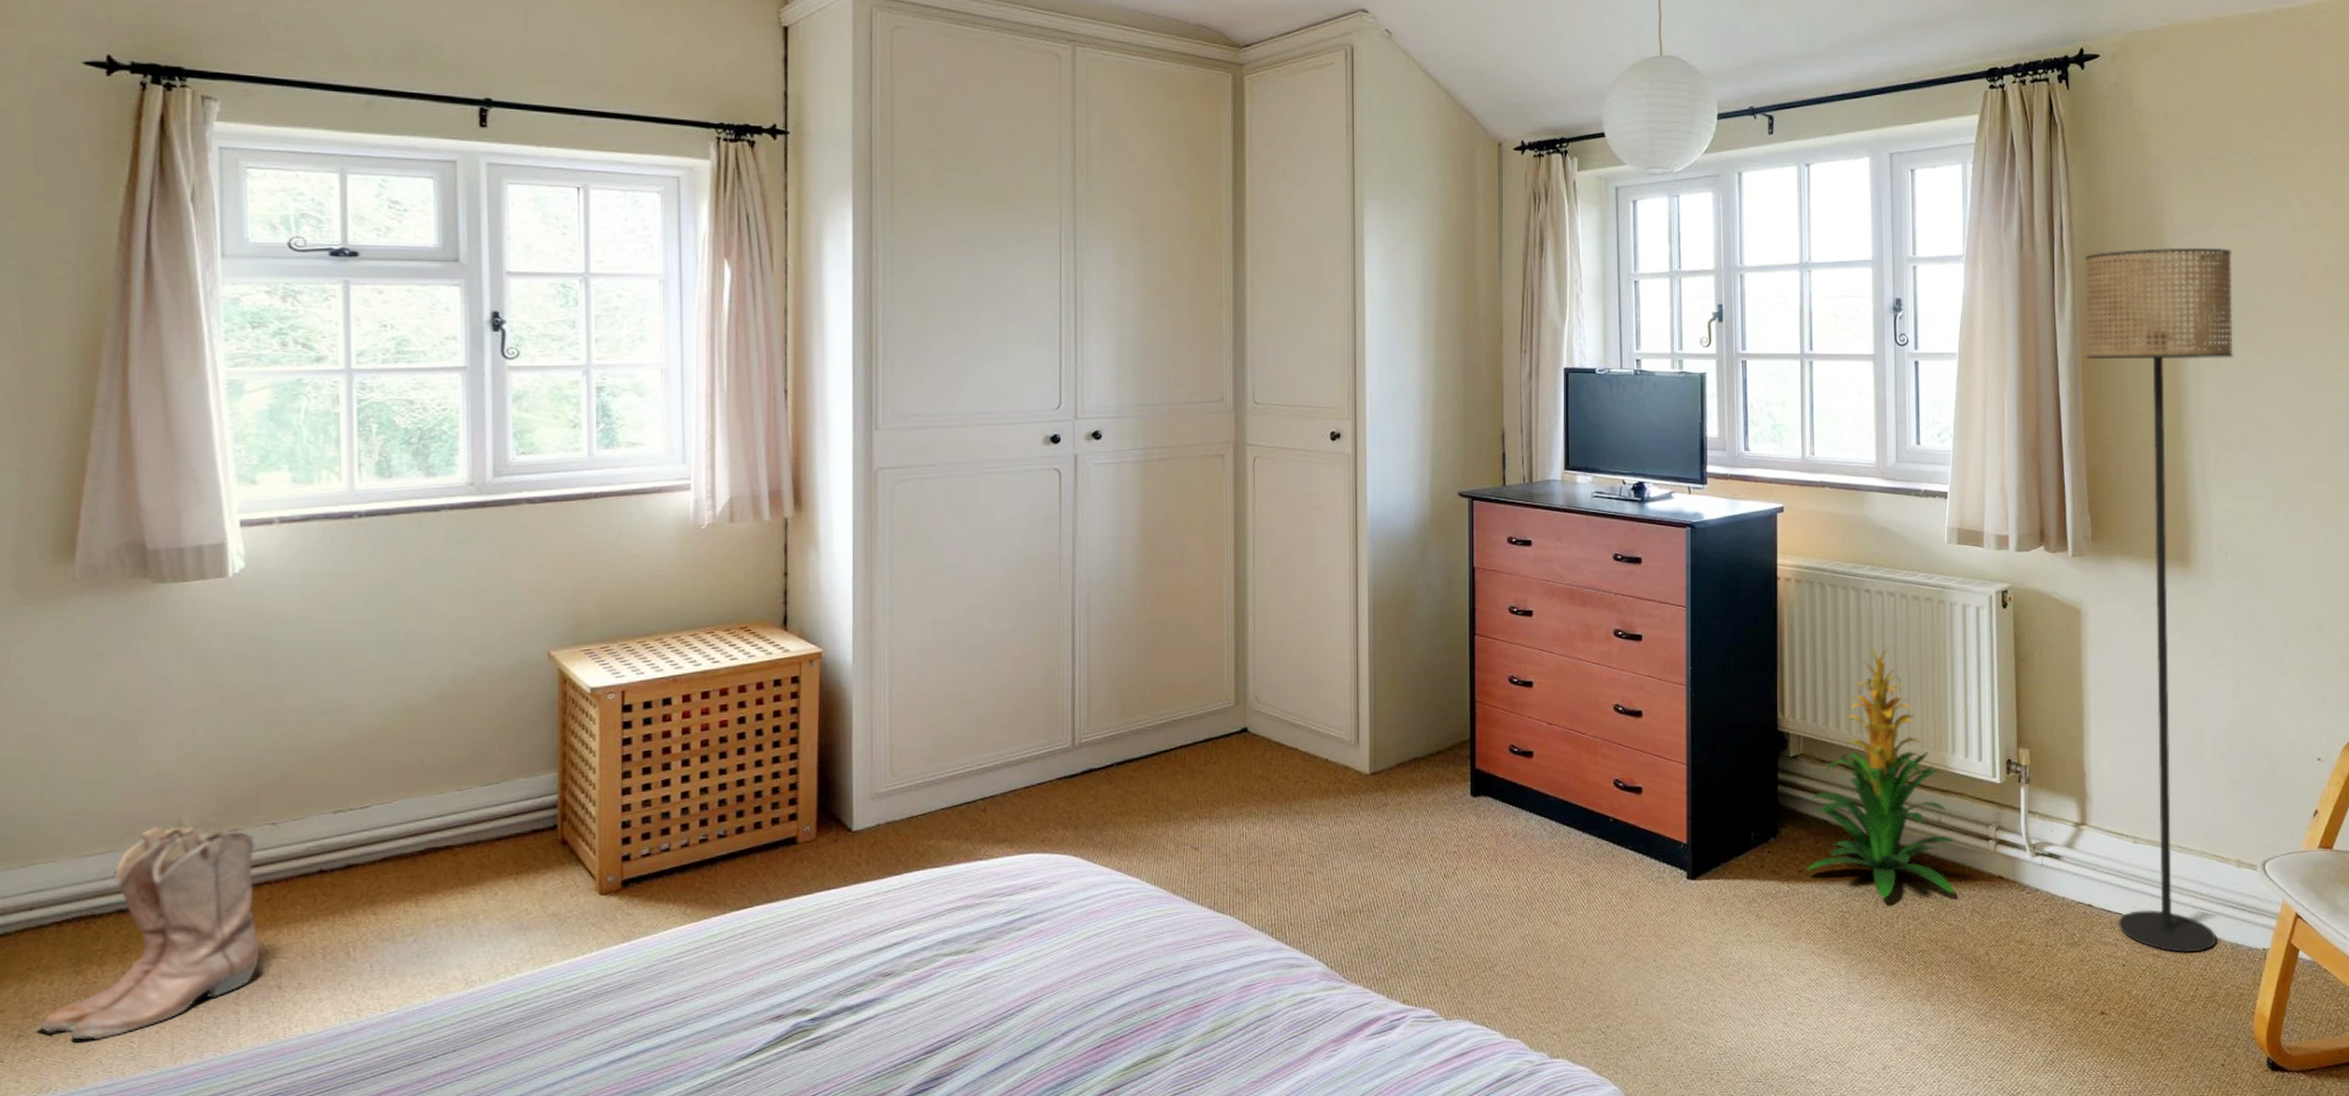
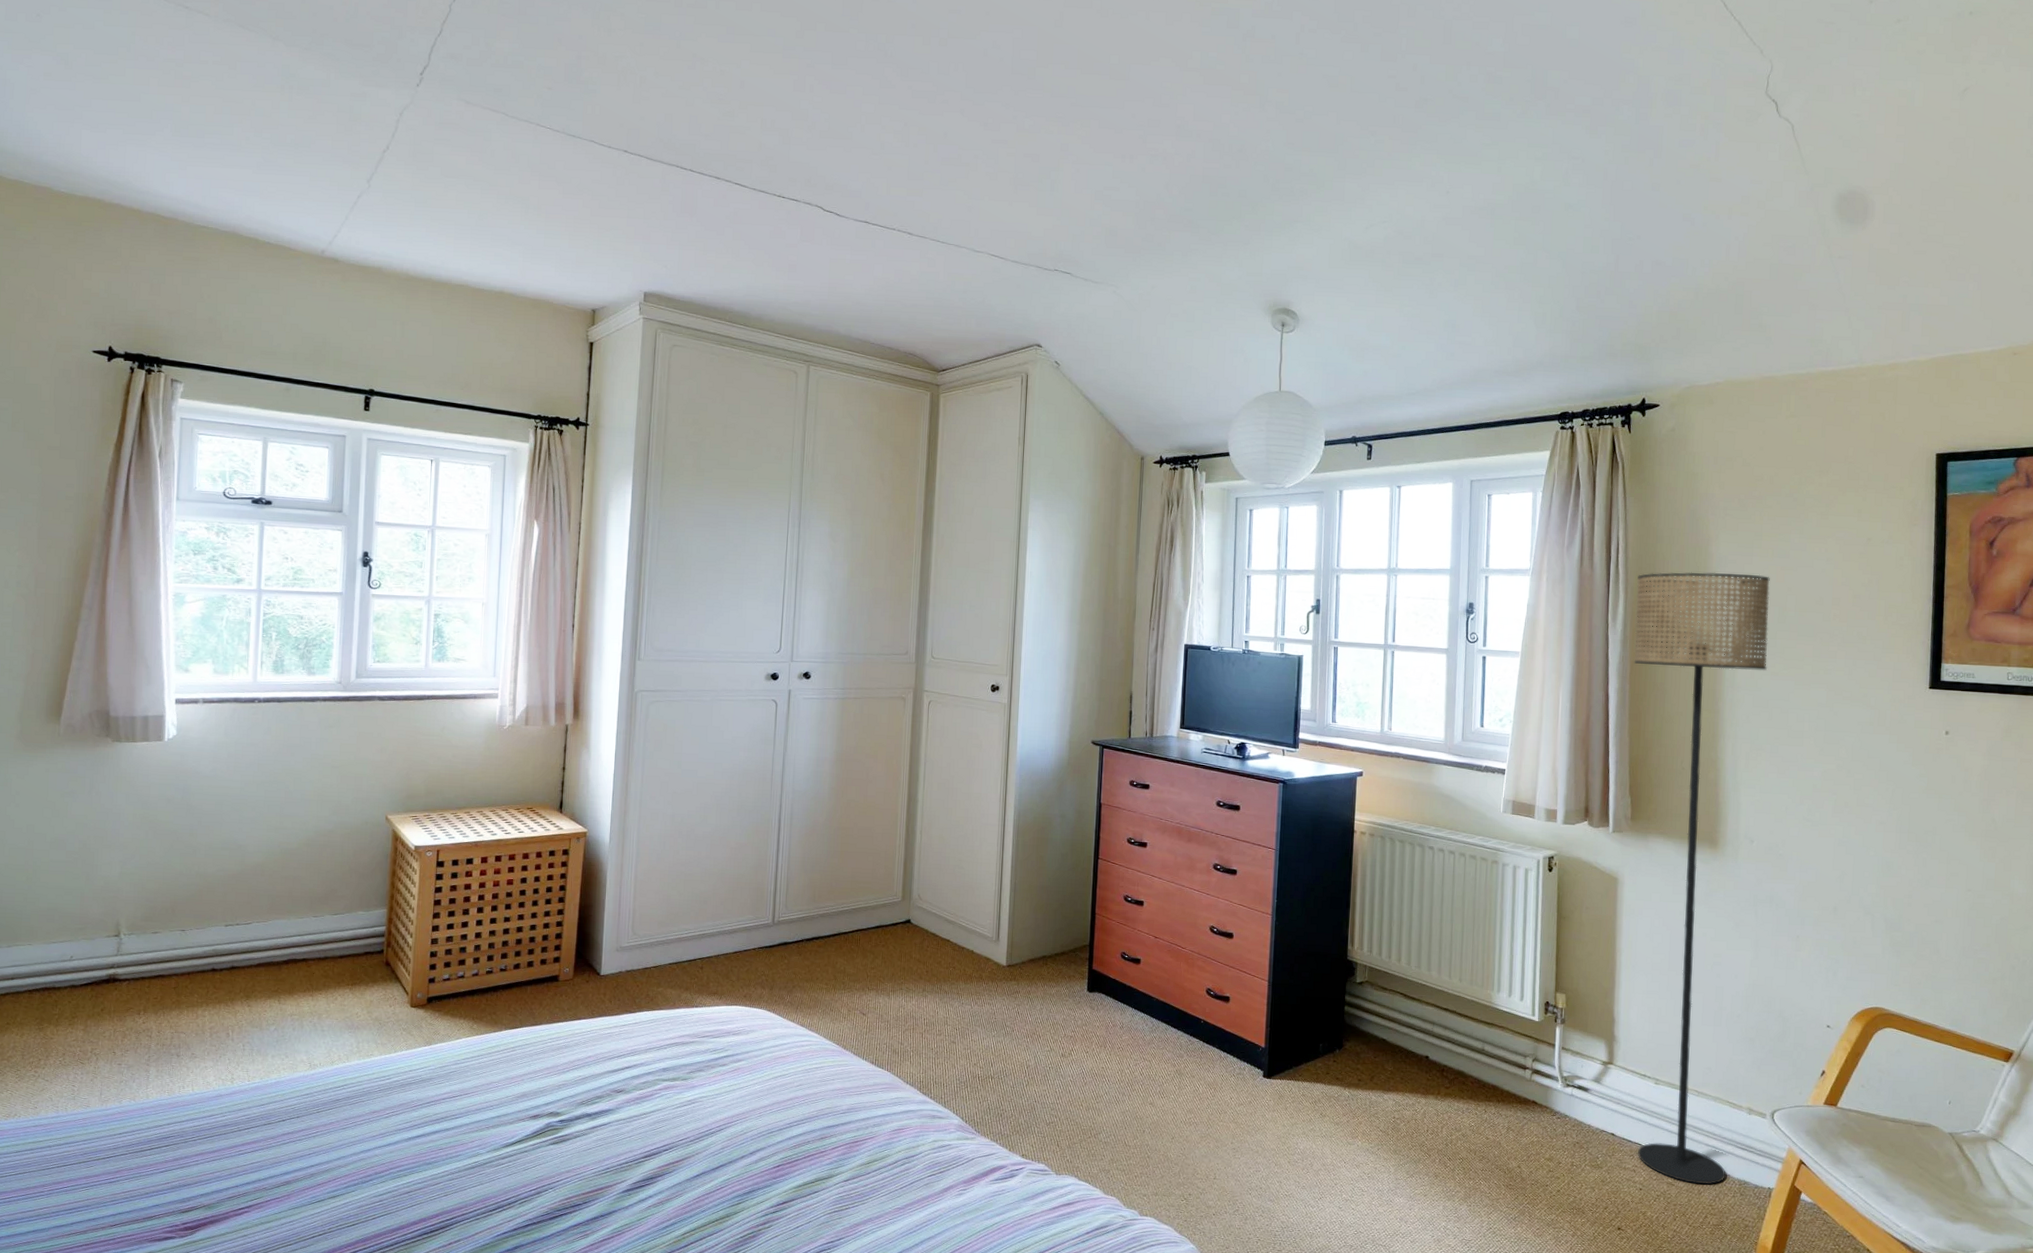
boots: present [36,826,259,1040] -> none [9,924,169,1081]
indoor plant: present [1806,644,1956,899] -> none [1365,893,1497,1113]

